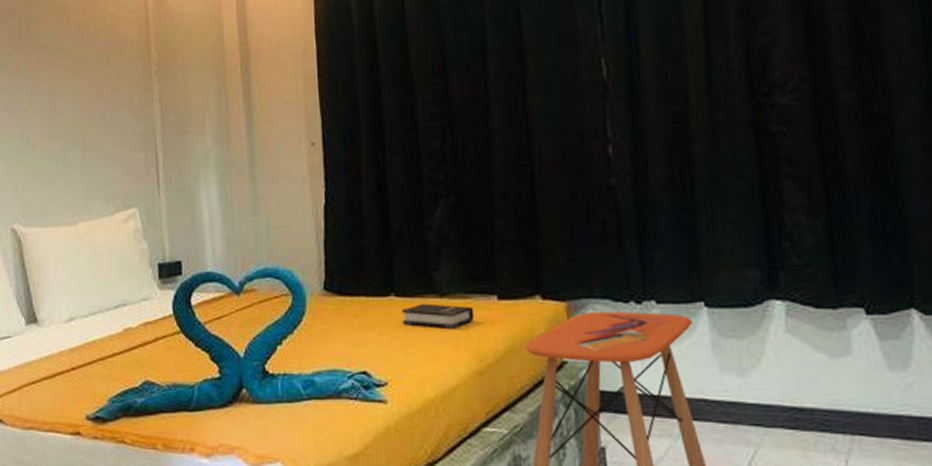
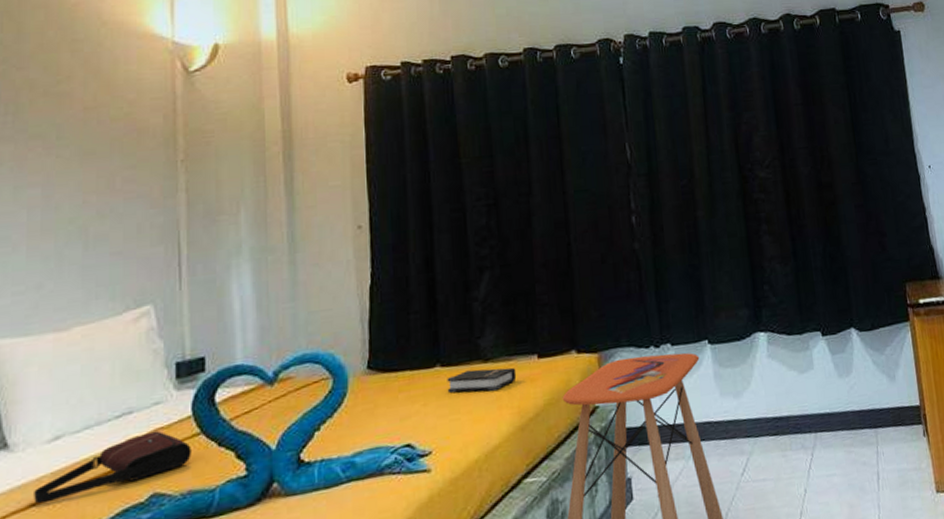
shoulder bag: none [57,324,174,375] -> present [34,430,191,505]

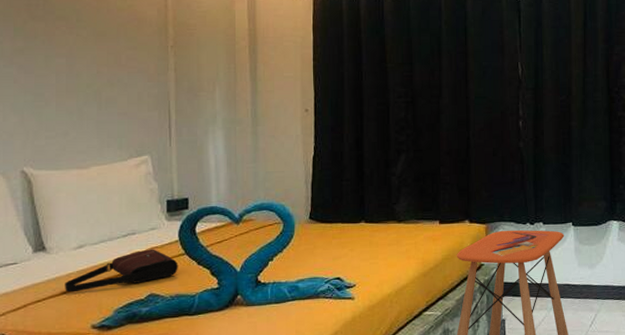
hardback book: present [447,367,517,393] -> none [369,227,422,245]

